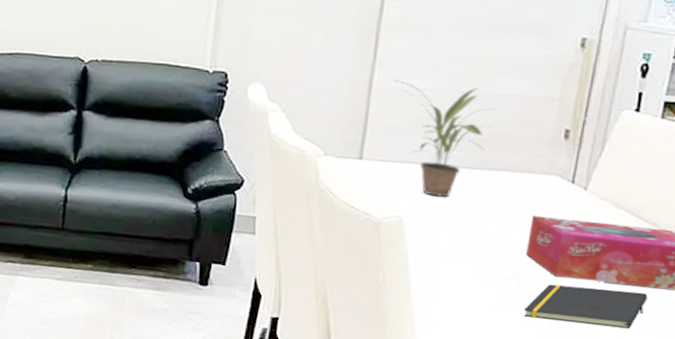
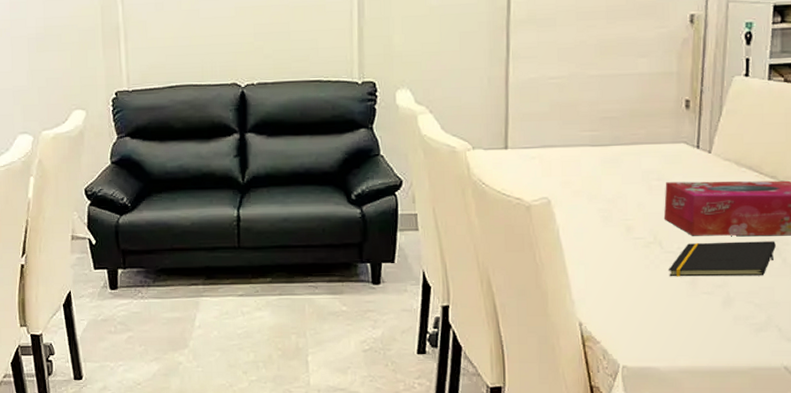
potted plant: present [392,79,496,197] -> none [526,69,622,175]

